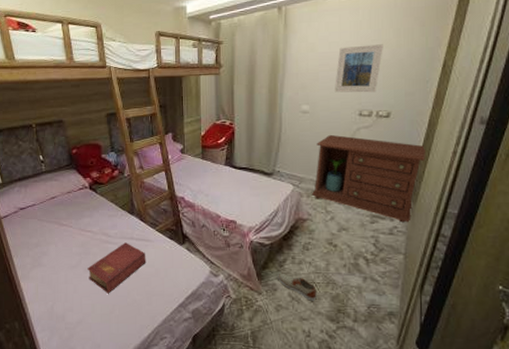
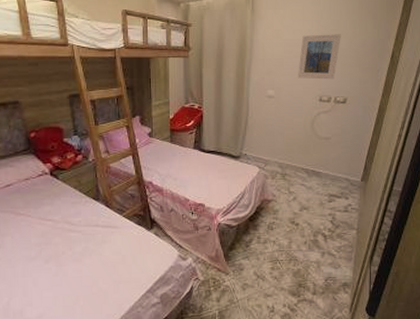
book: present [87,242,146,294] -> none [48,230,113,285]
shoe: present [278,272,317,301] -> none [244,252,280,278]
dresser: present [312,134,427,223] -> none [276,118,377,201]

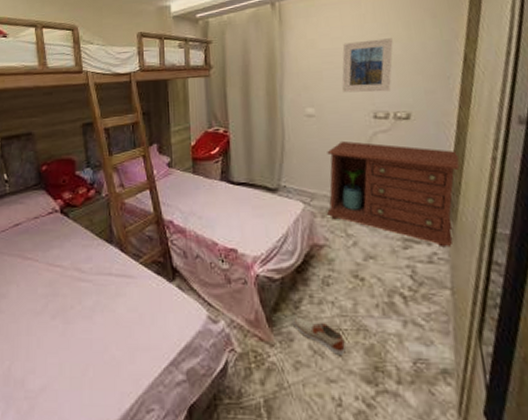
shoe: none [244,252,280,278] -> present [293,316,346,355]
dresser: none [276,118,377,201] -> present [327,140,460,248]

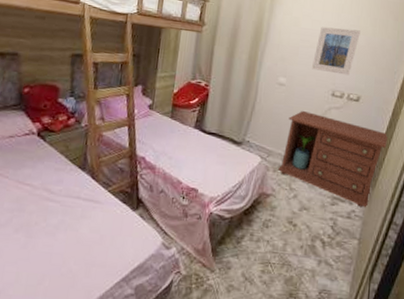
shoe: present [293,316,346,355] -> none [233,249,271,283]

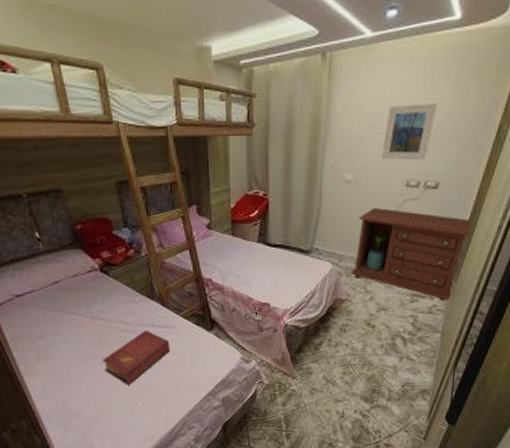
book: none [18,202,92,261] -> present [103,330,171,386]

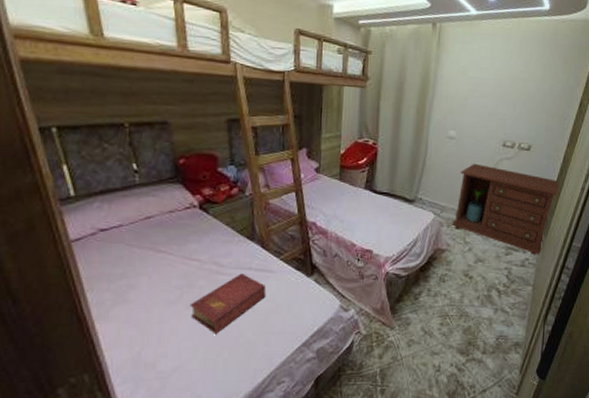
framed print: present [382,103,437,160] -> none [482,74,530,124]

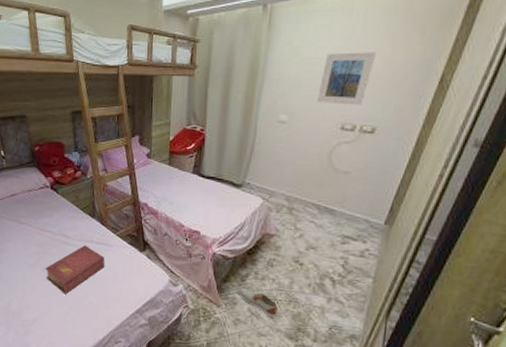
shoe: none [412,306,450,334] -> present [238,287,278,318]
dresser: present [452,163,560,255] -> none [282,147,411,246]
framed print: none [482,74,530,124] -> present [317,52,376,105]

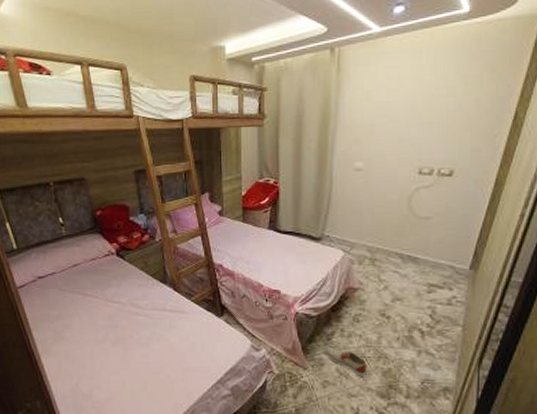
book: present [45,245,105,295] -> none [115,314,181,370]
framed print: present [317,52,376,105] -> none [393,92,448,148]

